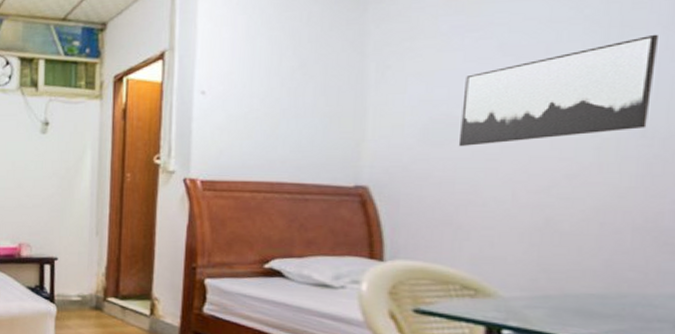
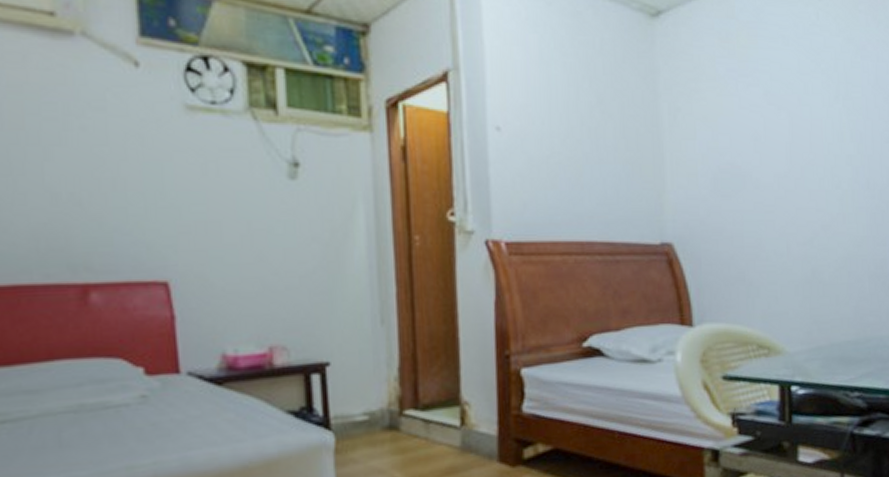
wall art: present [458,34,660,146] -> none [742,92,870,197]

